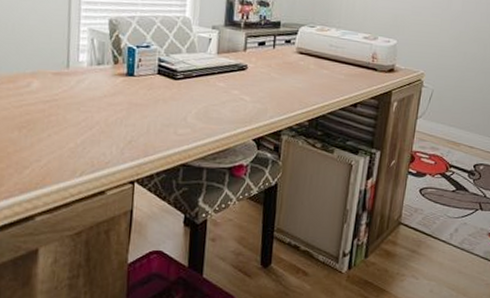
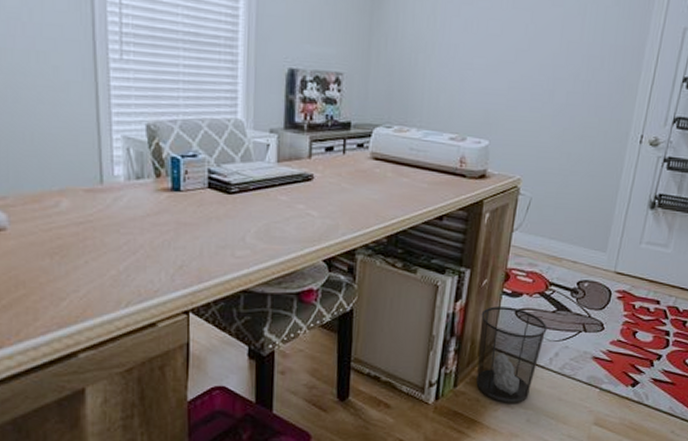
waste bin: none [385,185,448,276] -> present [476,306,547,405]

